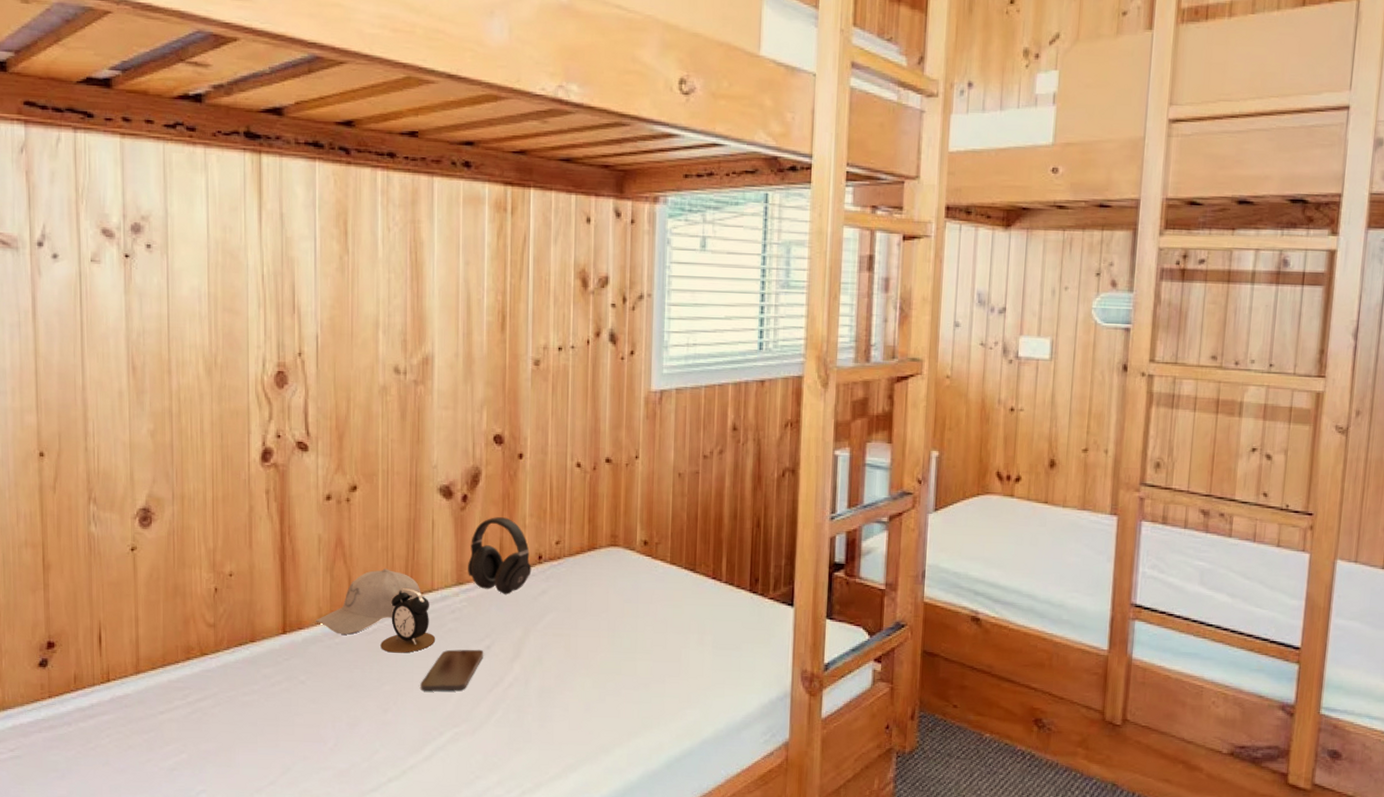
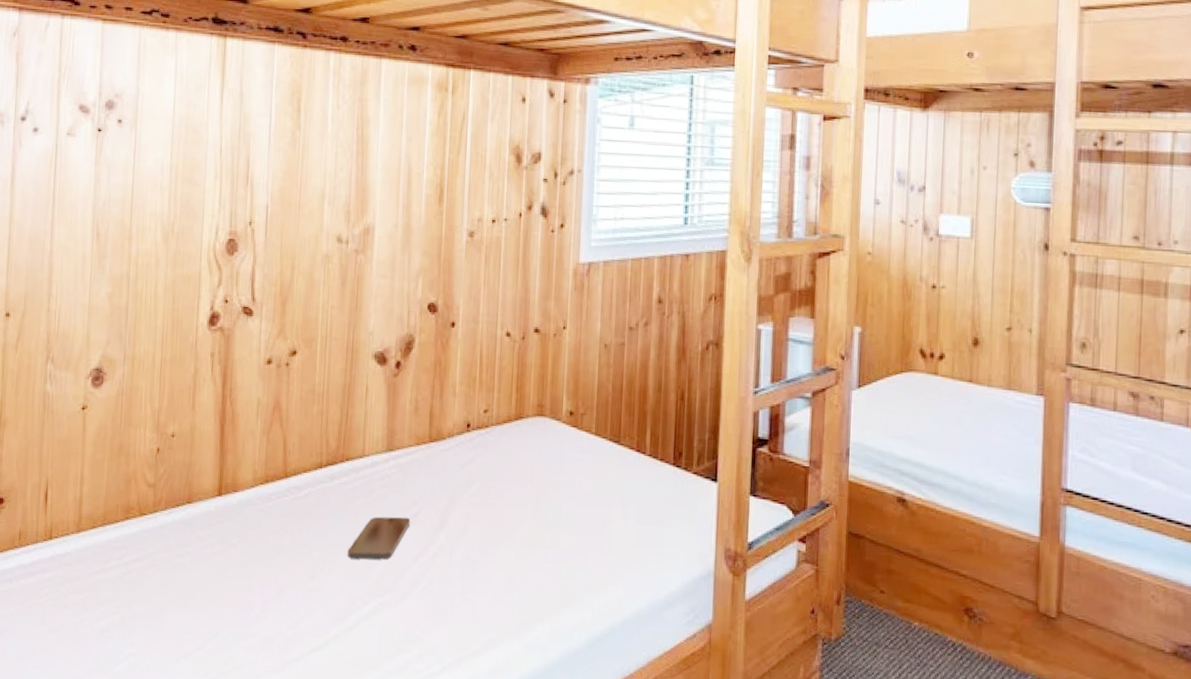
baseball cap: present [316,568,421,635] -> none [250,433,353,499]
alarm clock: present [380,588,436,653] -> none [311,453,365,519]
headphones: present [468,517,532,594] -> none [398,384,460,462]

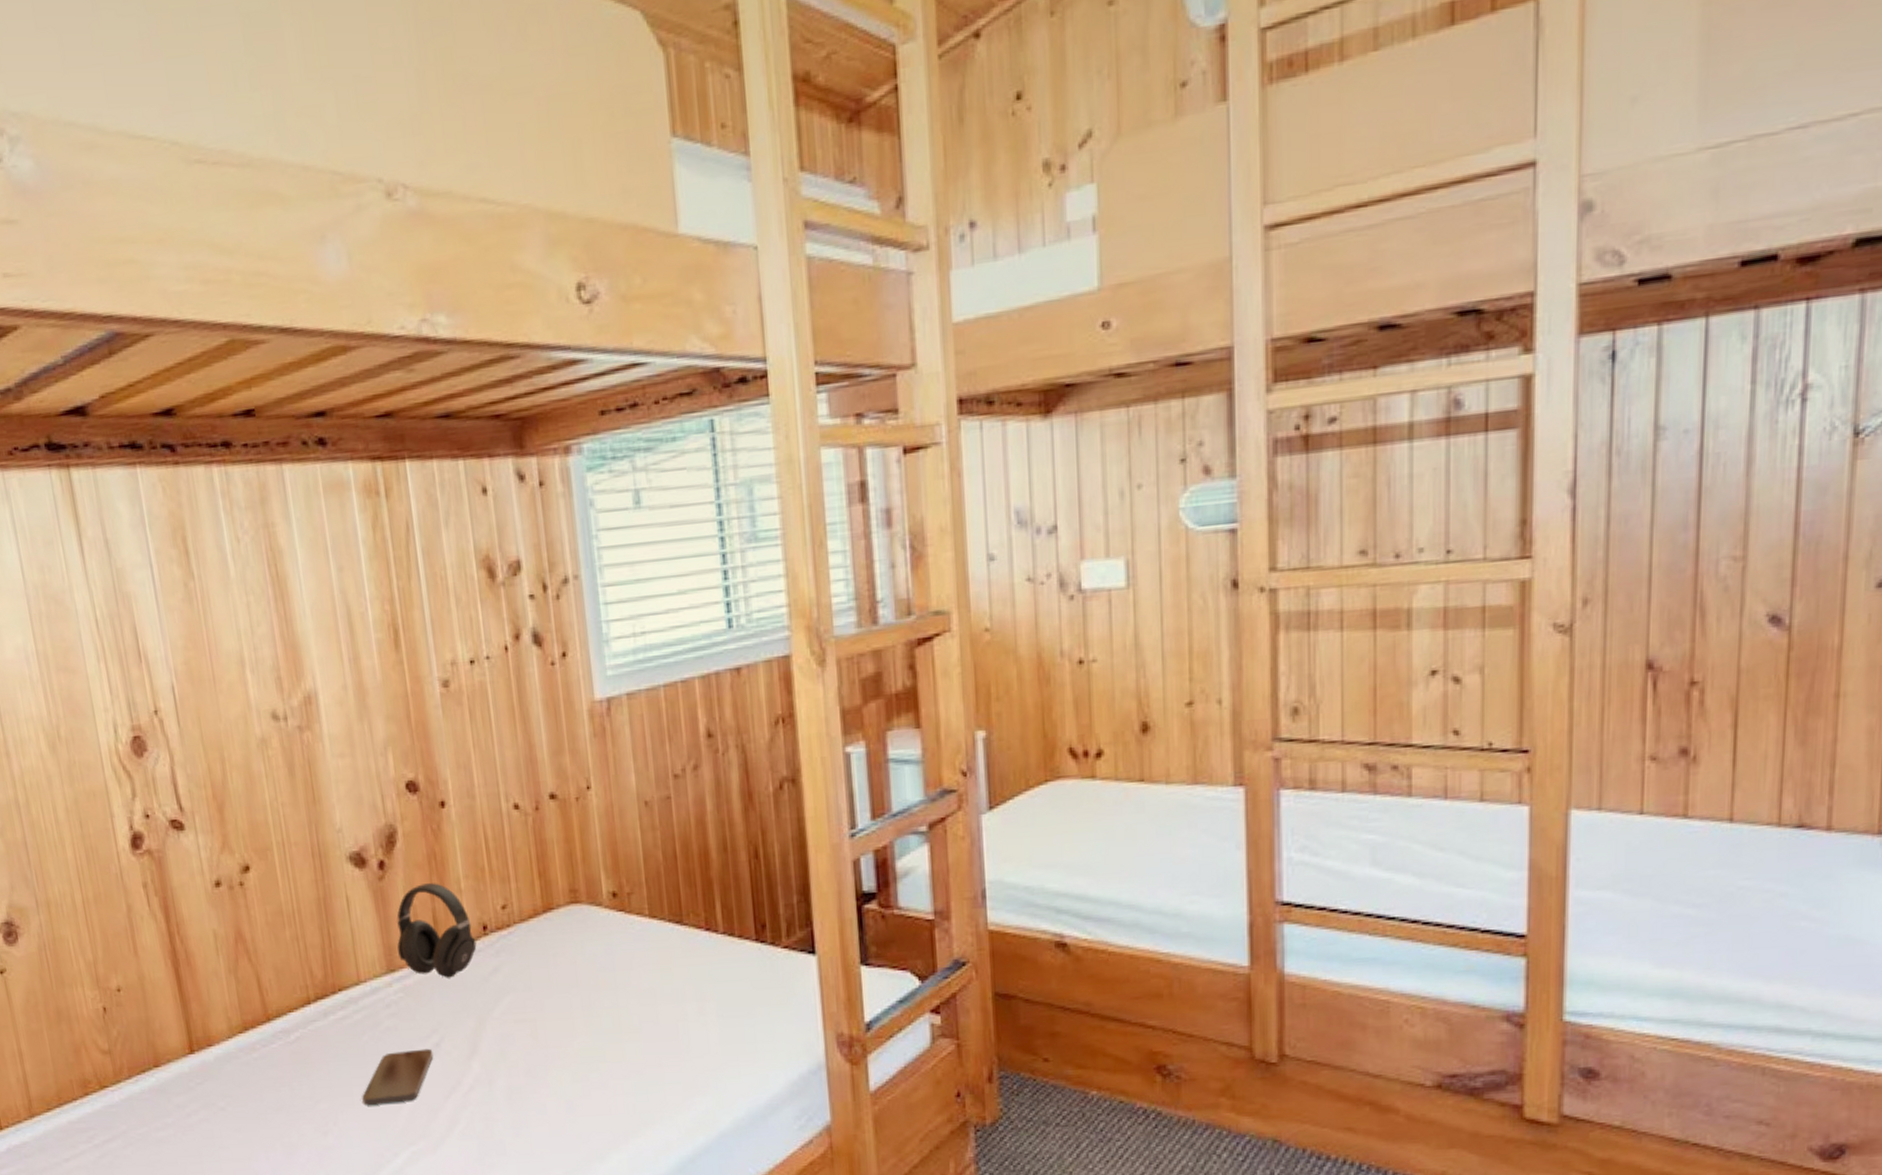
headphones: none [398,384,460,462] -> present [397,883,477,978]

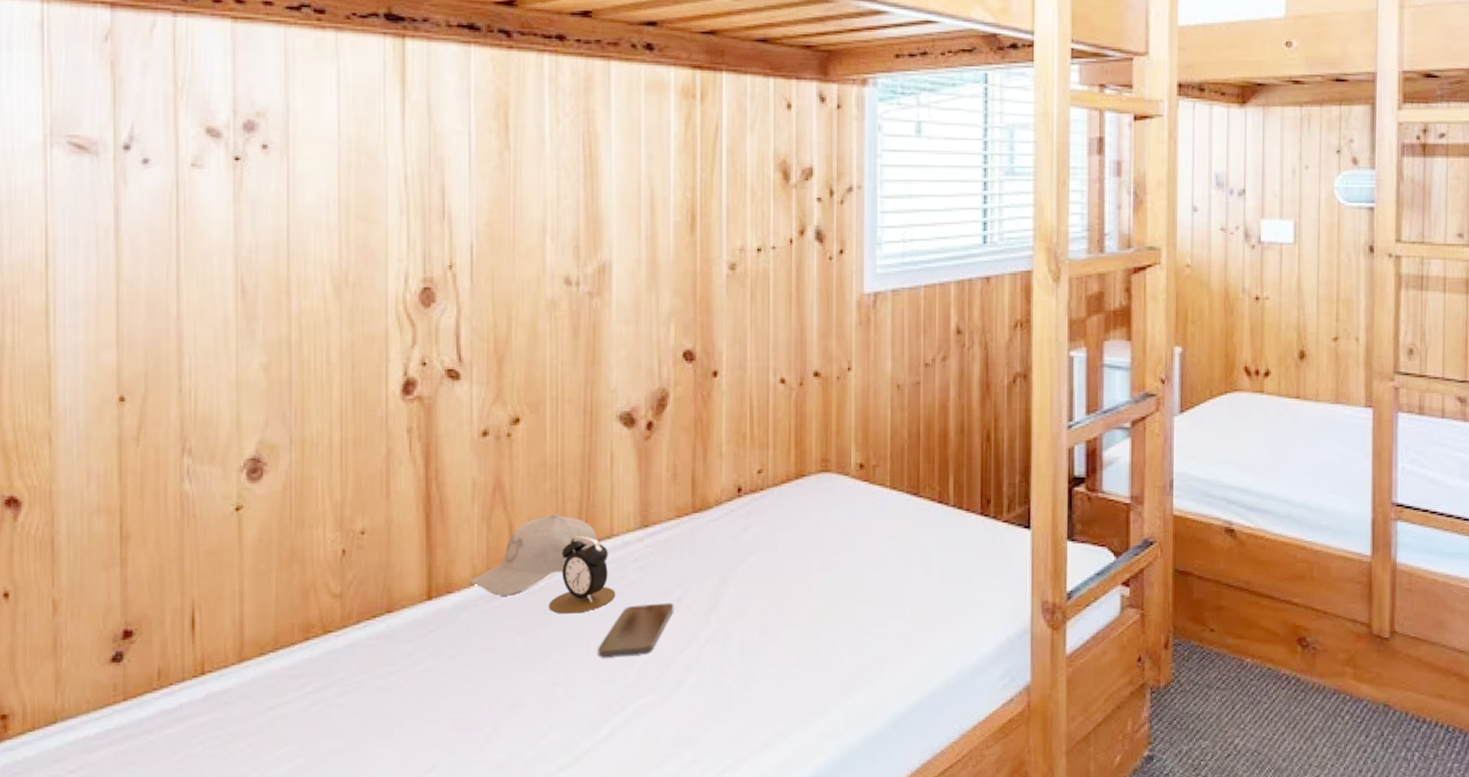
baseball cap: none [226,962,346,1047] -> present [469,514,598,596]
alarm clock: none [307,983,373,1063] -> present [549,536,616,614]
headphones: present [397,883,477,978] -> none [654,446,730,536]

